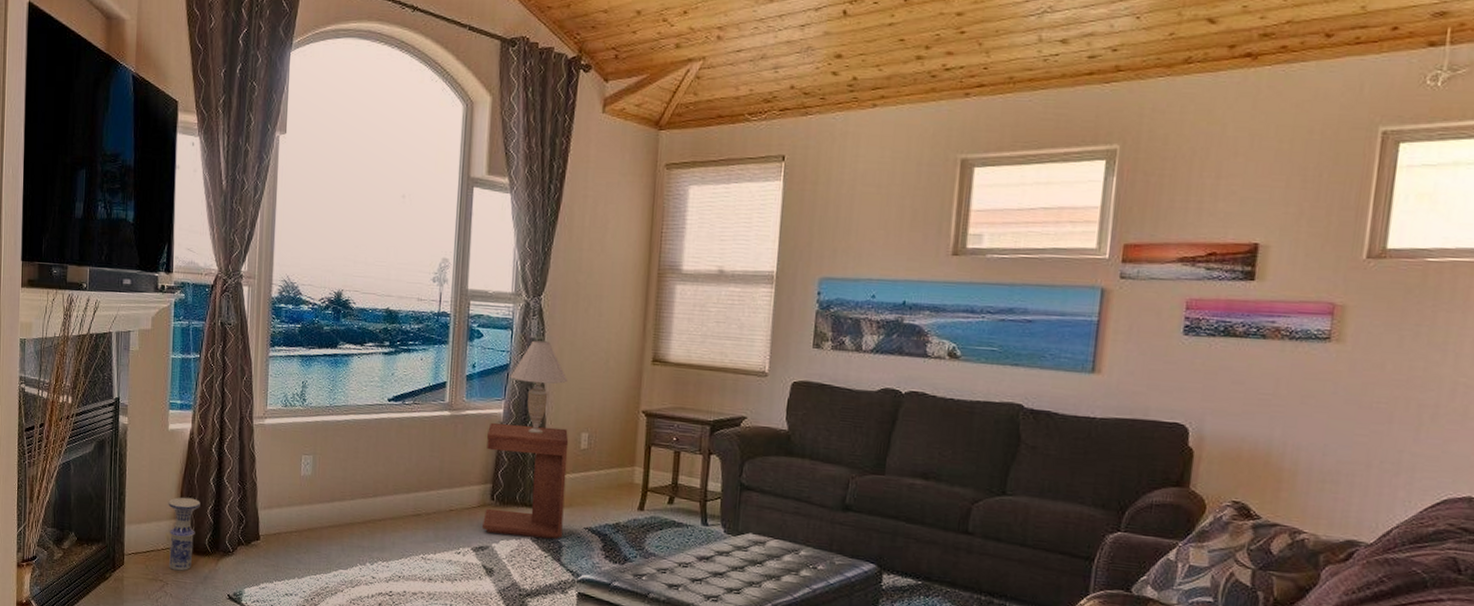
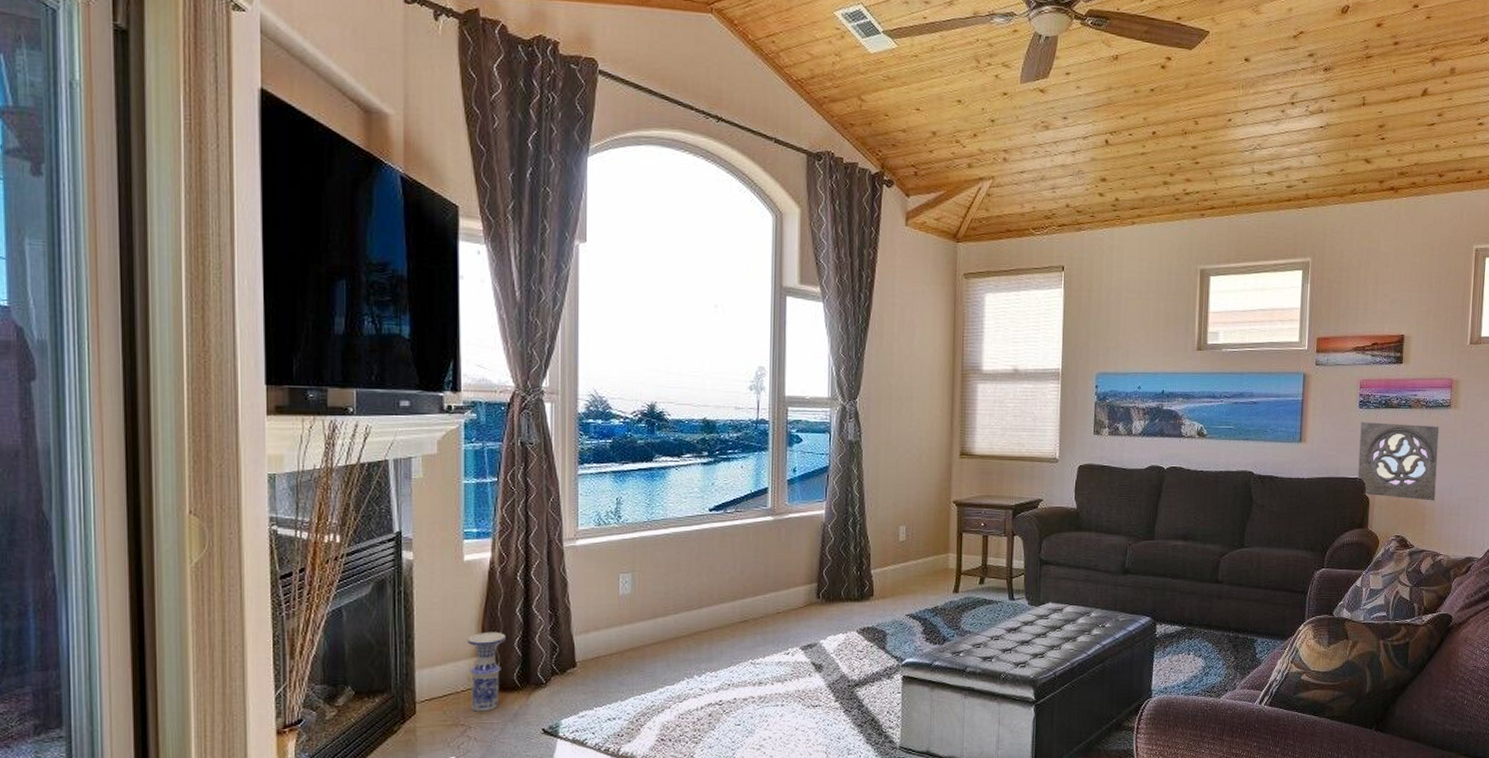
side table: present [483,422,569,540] -> none [809,523,888,630]
table lamp: present [510,340,568,434] -> none [830,442,885,531]
wall ornament: none [1176,353,1311,462] -> present [1357,422,1440,501]

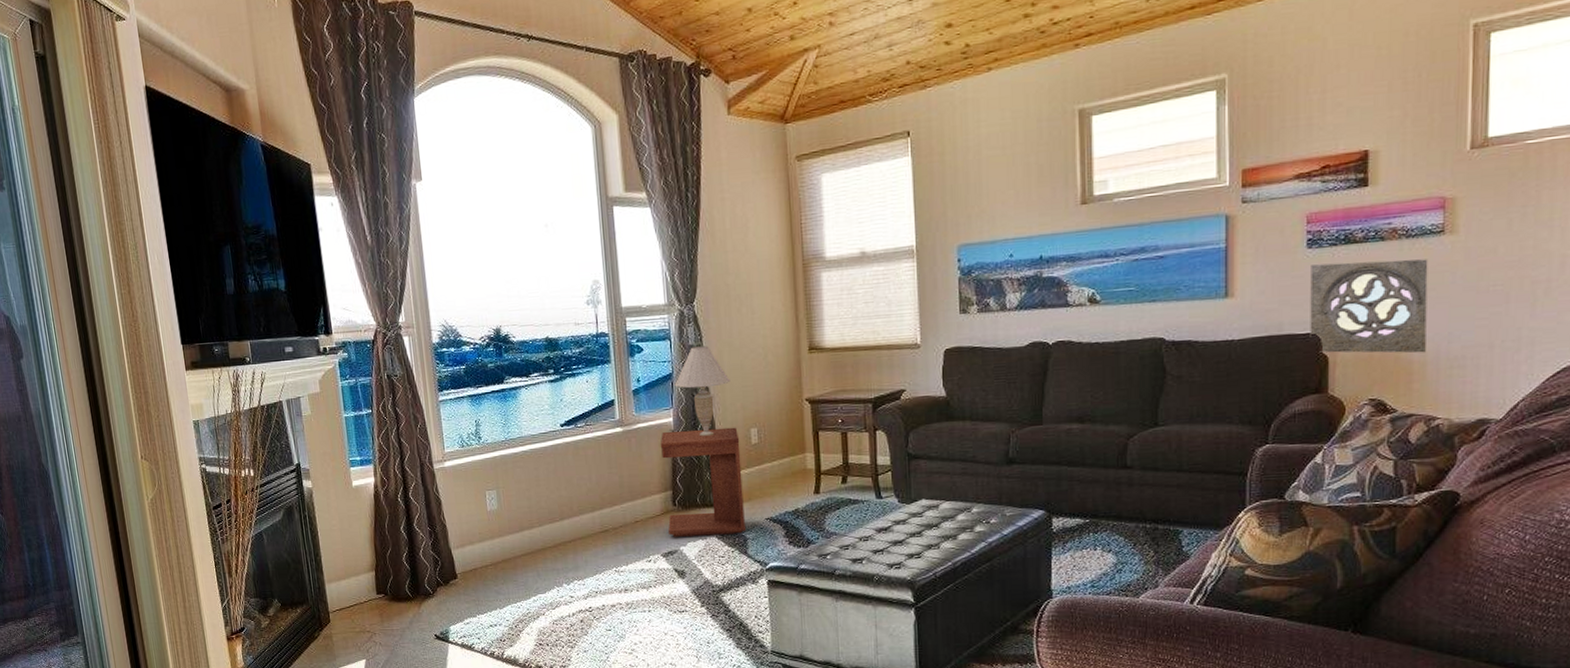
vase: present [467,631,506,712] -> none [363,548,396,620]
side table: none [809,523,888,630] -> present [660,427,747,537]
table lamp: none [830,442,885,531] -> present [674,346,730,437]

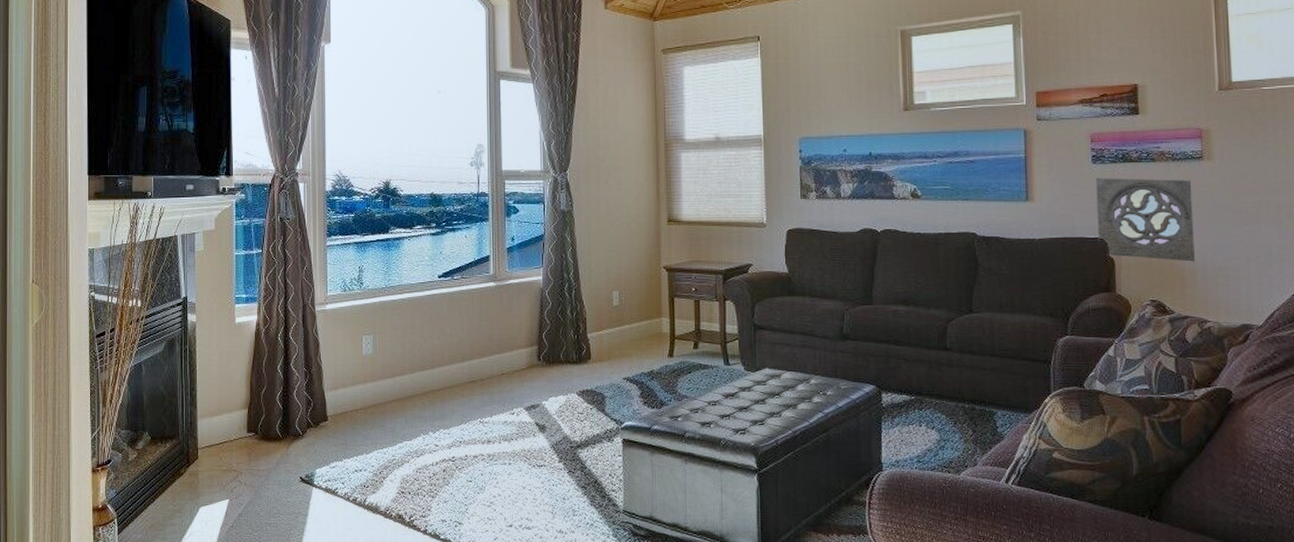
side table: present [660,427,747,537] -> none [529,289,605,392]
table lamp: present [674,346,730,437] -> none [545,211,596,296]

